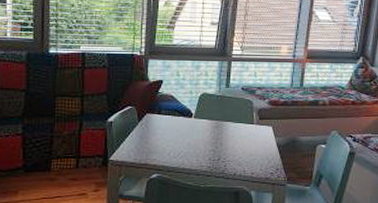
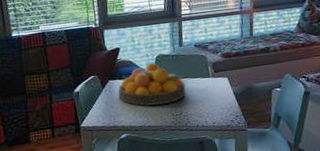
fruit bowl: none [154,100,229,147] -> present [118,62,186,106]

